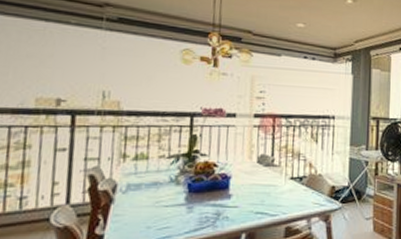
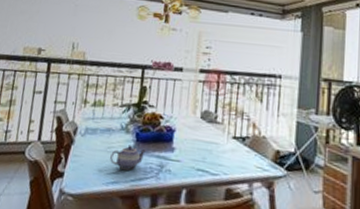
teapot: none [159,197,200,223] -> present [110,145,146,171]

